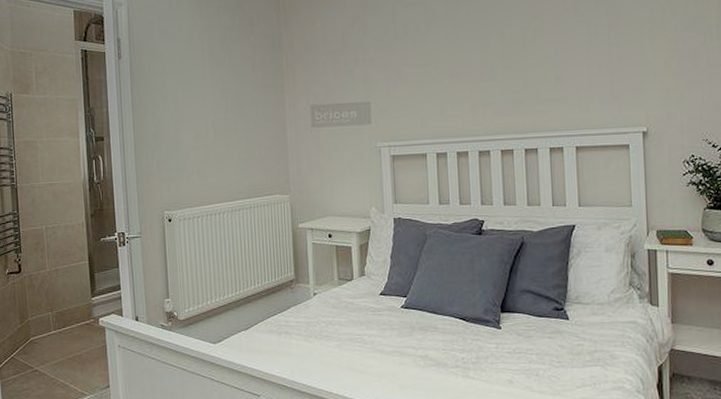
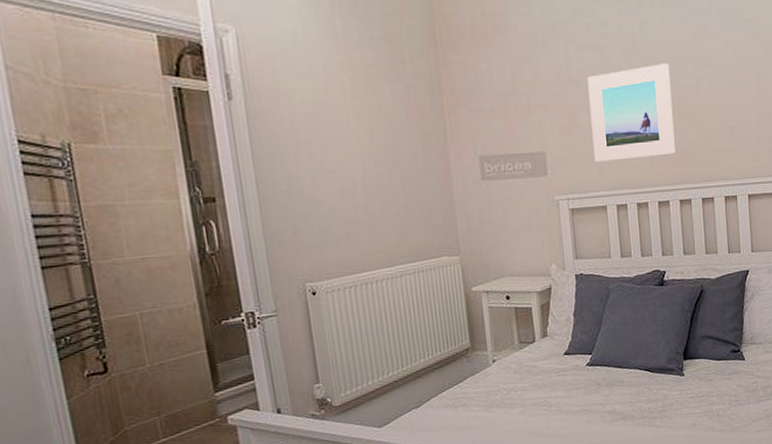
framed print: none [412,17,498,112] -> present [587,63,676,162]

